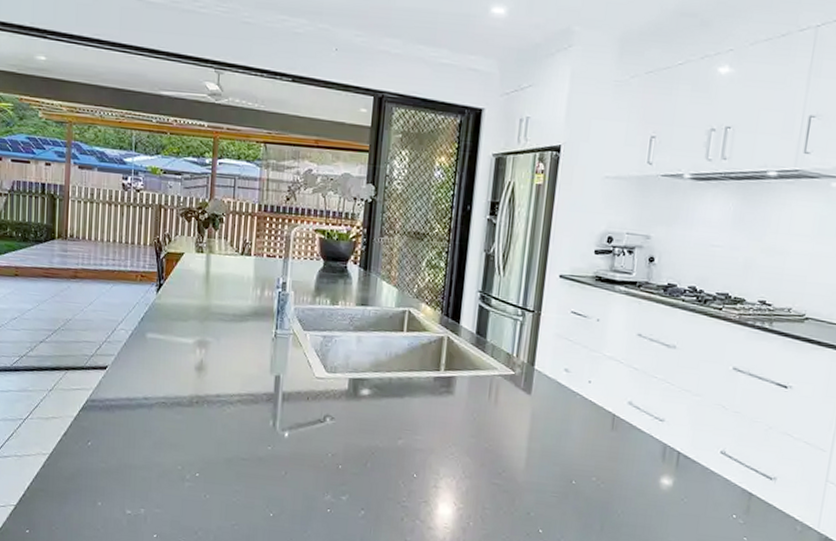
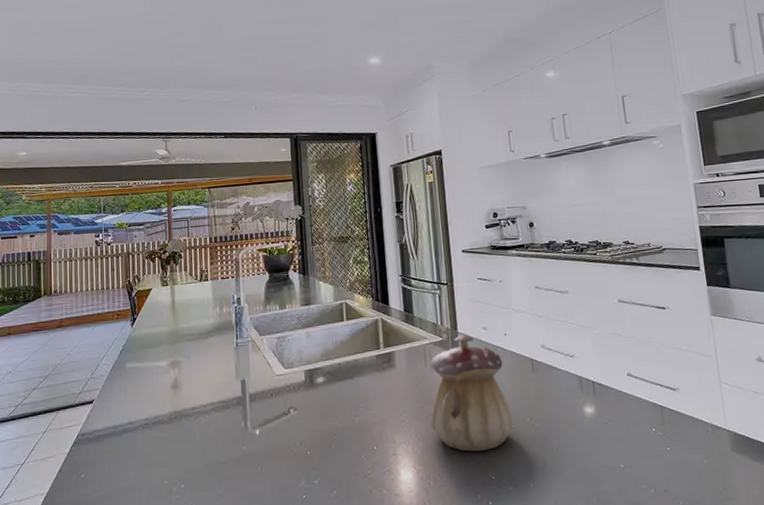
teapot: none [481,371,579,502] -> present [430,333,514,452]

